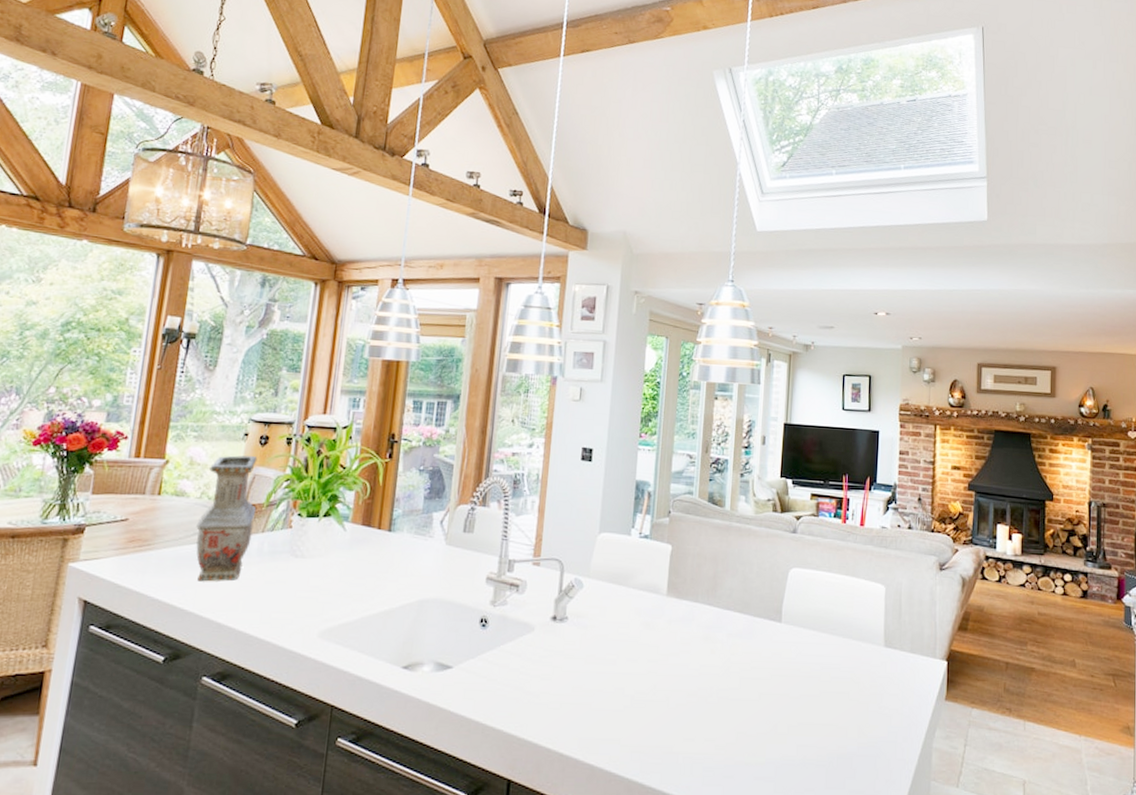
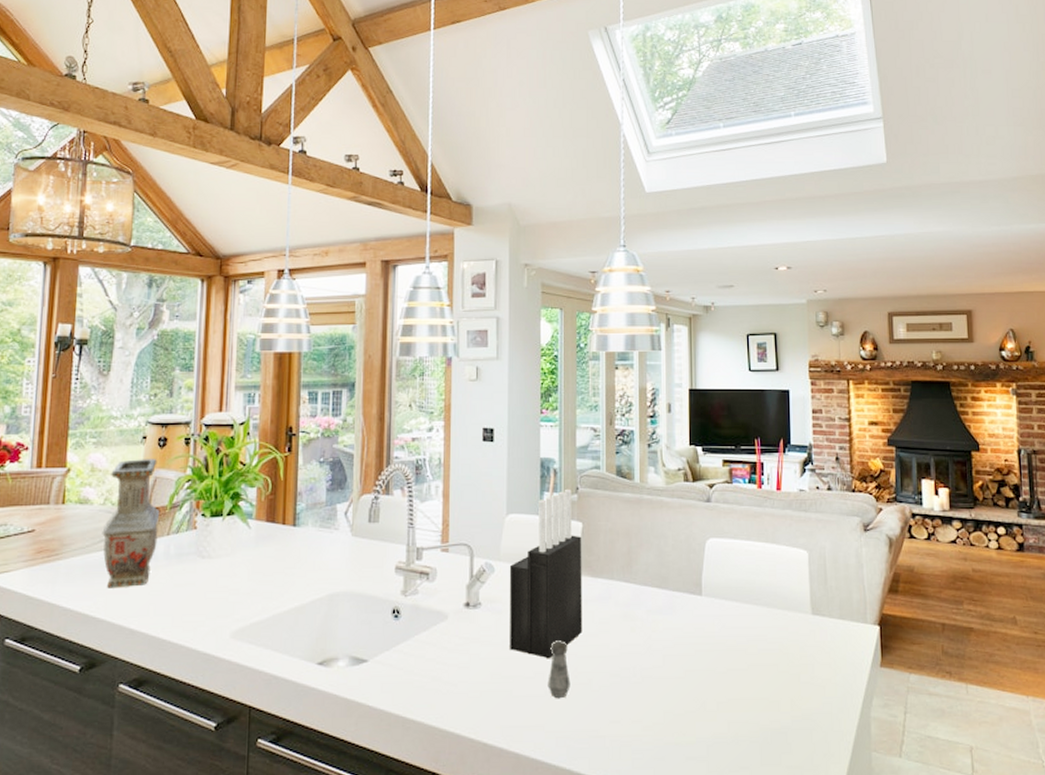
knife block: none [592,511,671,676] -> present [509,488,582,659]
salt shaker: none [626,658,649,714] -> present [548,641,570,699]

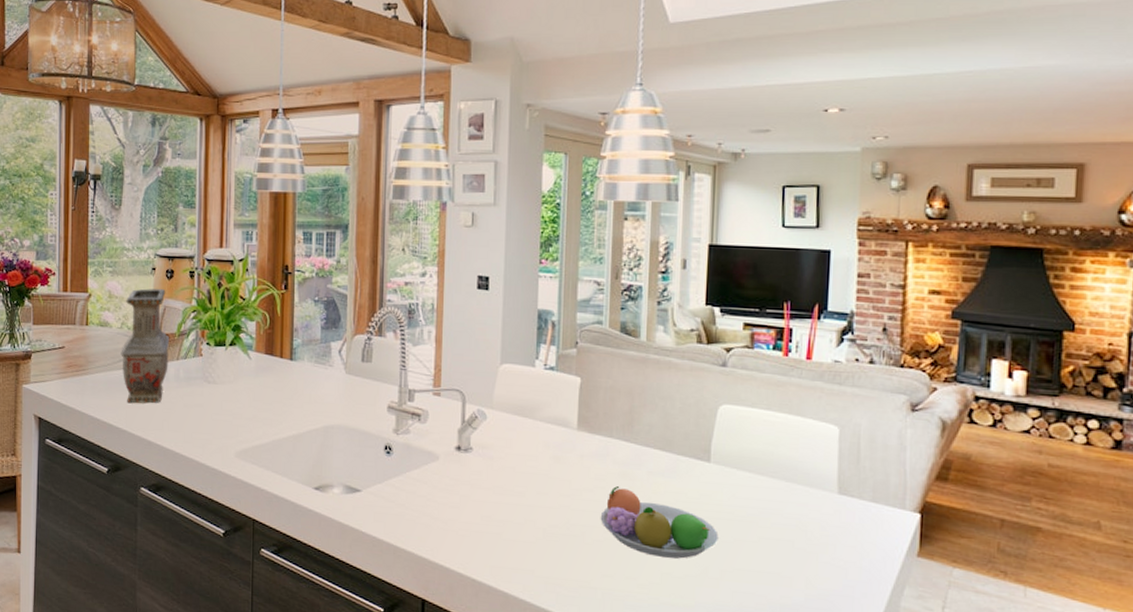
knife block: present [509,488,582,659] -> none [501,342,580,509]
salt shaker: present [548,641,570,699] -> none [538,491,562,547]
fruit bowl: none [605,628,713,696] -> present [600,486,719,559]

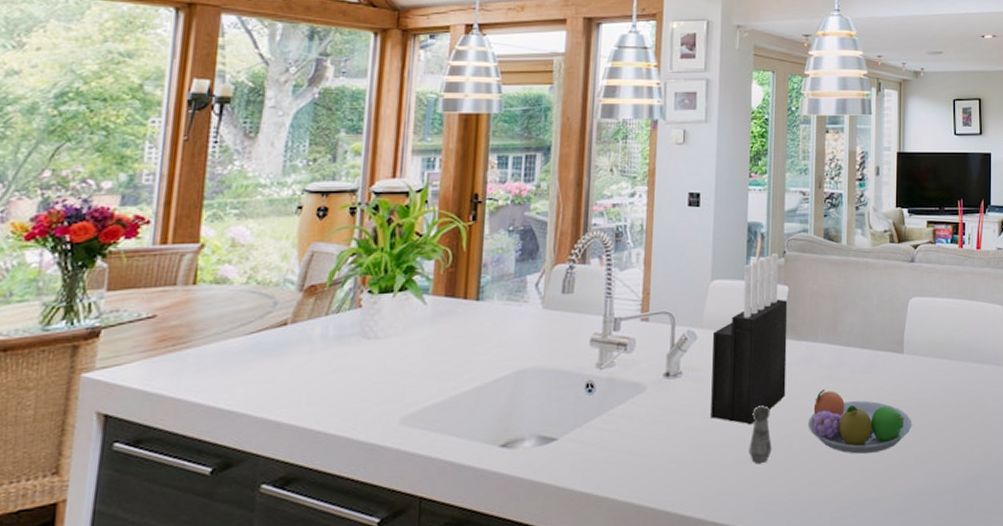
vase: present [121,288,170,404] -> none [243,231,318,378]
knife block: none [501,342,580,509] -> present [711,252,788,425]
salt shaker: none [538,491,562,547] -> present [748,405,772,464]

